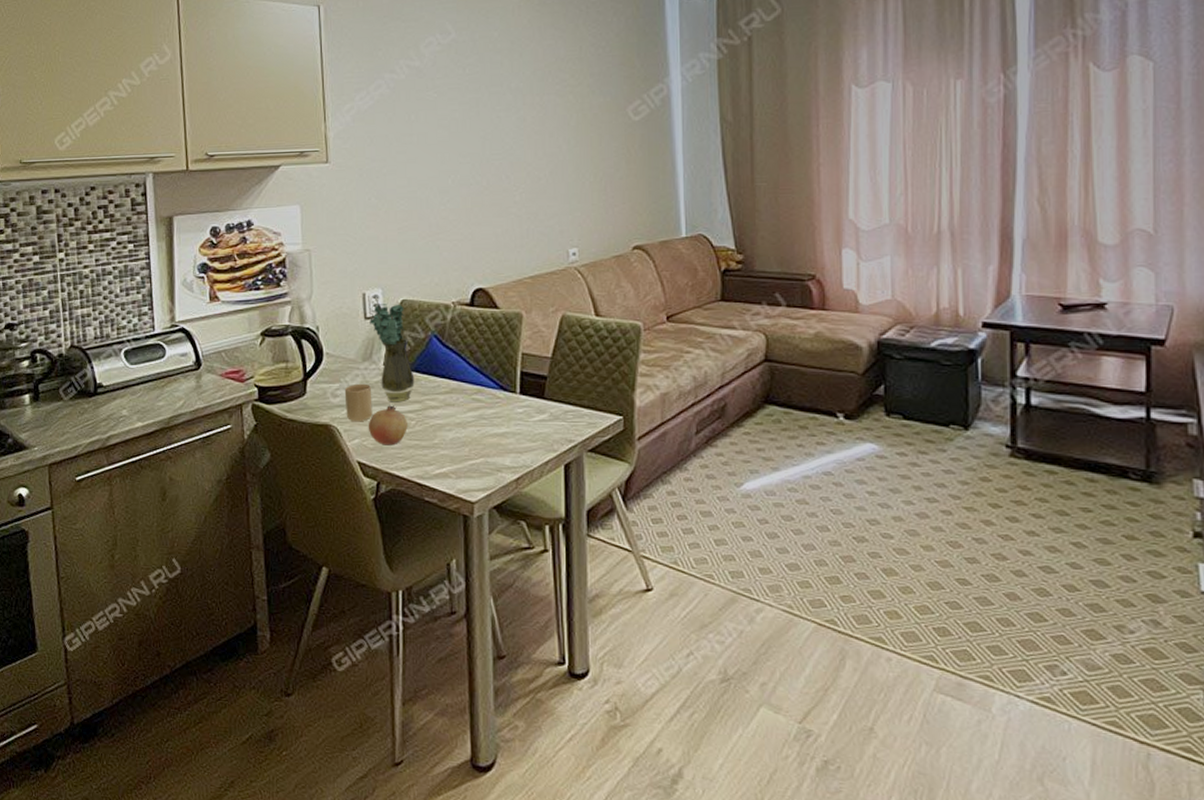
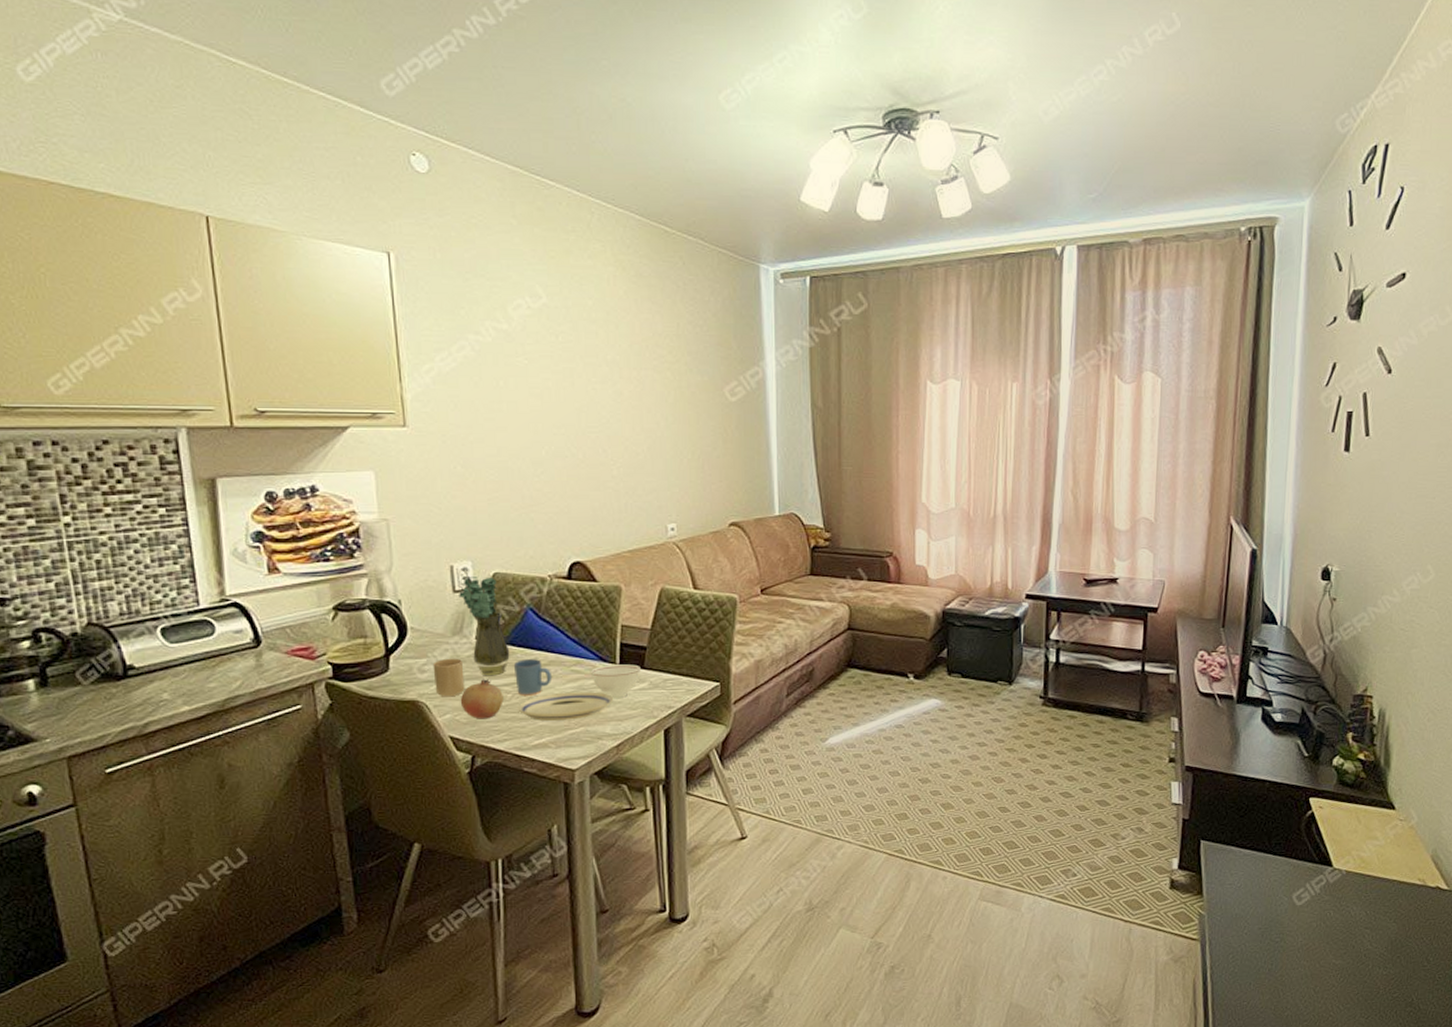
mug: none [417,386,454,423] -> present [513,659,553,696]
plate: none [421,421,514,450] -> present [518,692,614,721]
bowl: none [490,394,541,430] -> present [590,664,641,699]

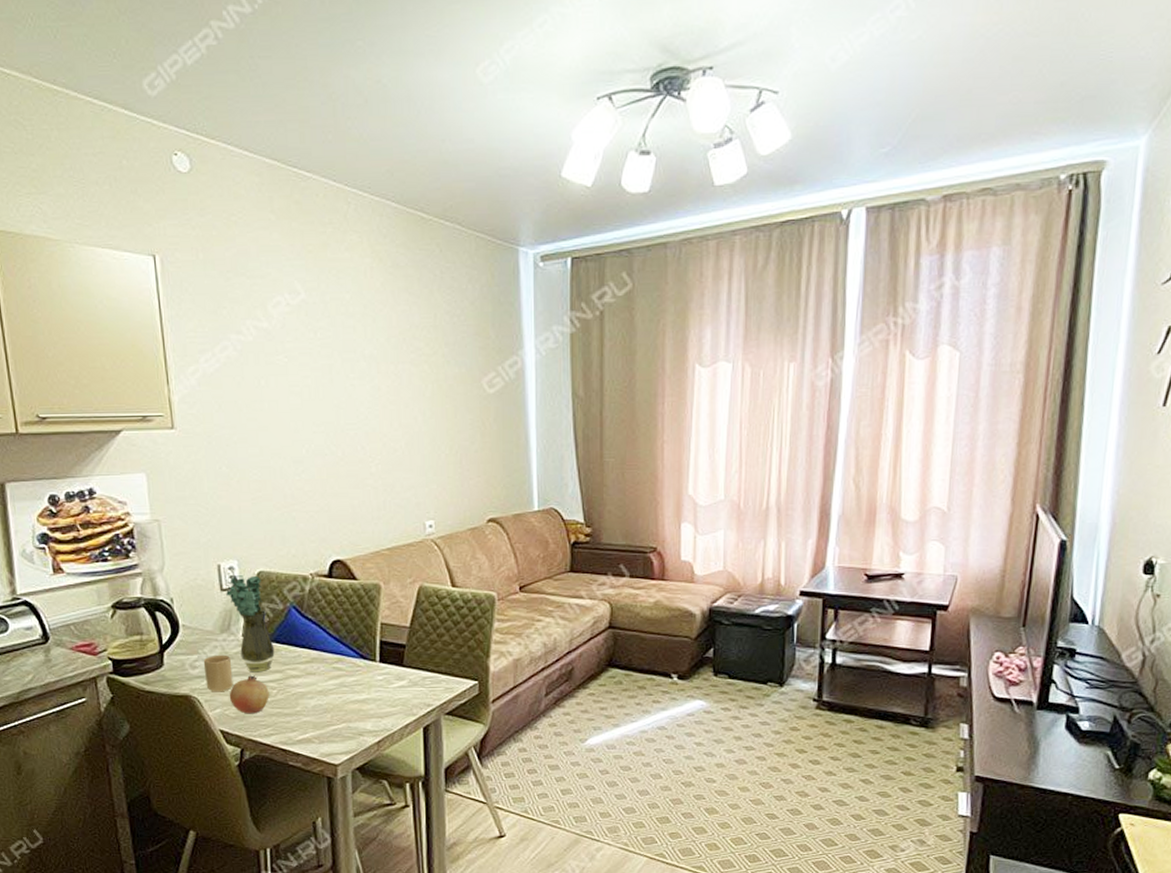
mug: present [513,659,553,696] -> none [278,656,315,692]
plate: present [518,692,614,721] -> none [283,689,374,716]
bowl: present [590,664,641,699] -> none [351,662,400,696]

